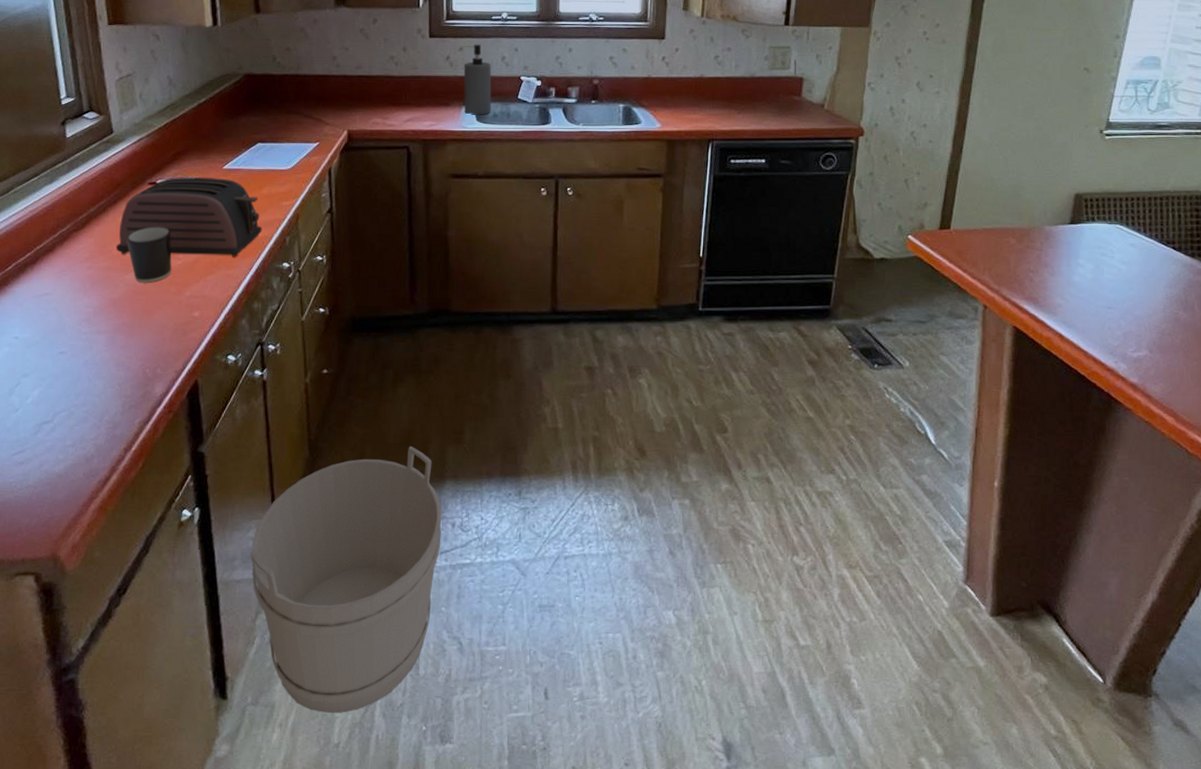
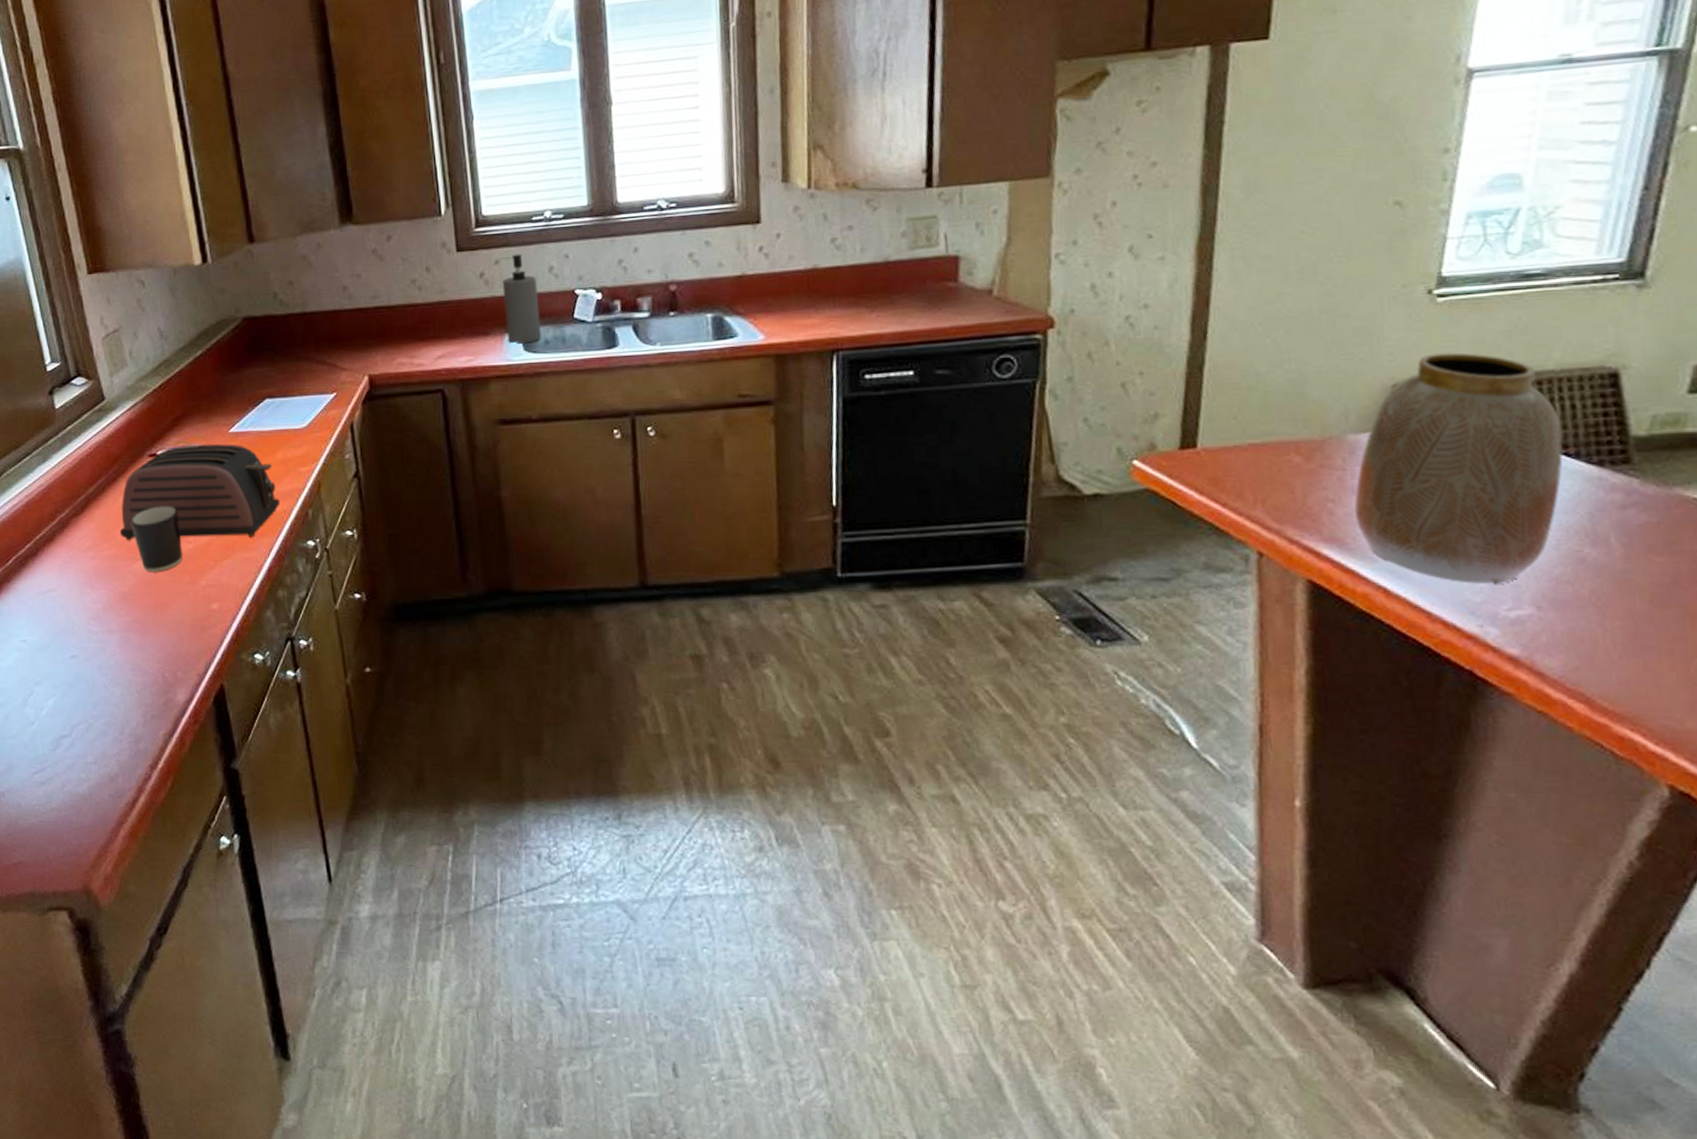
bucket: present [250,445,442,713] -> none [300,758,526,1083]
vase: none [1045,174,1172,334] -> present [1353,352,1563,584]

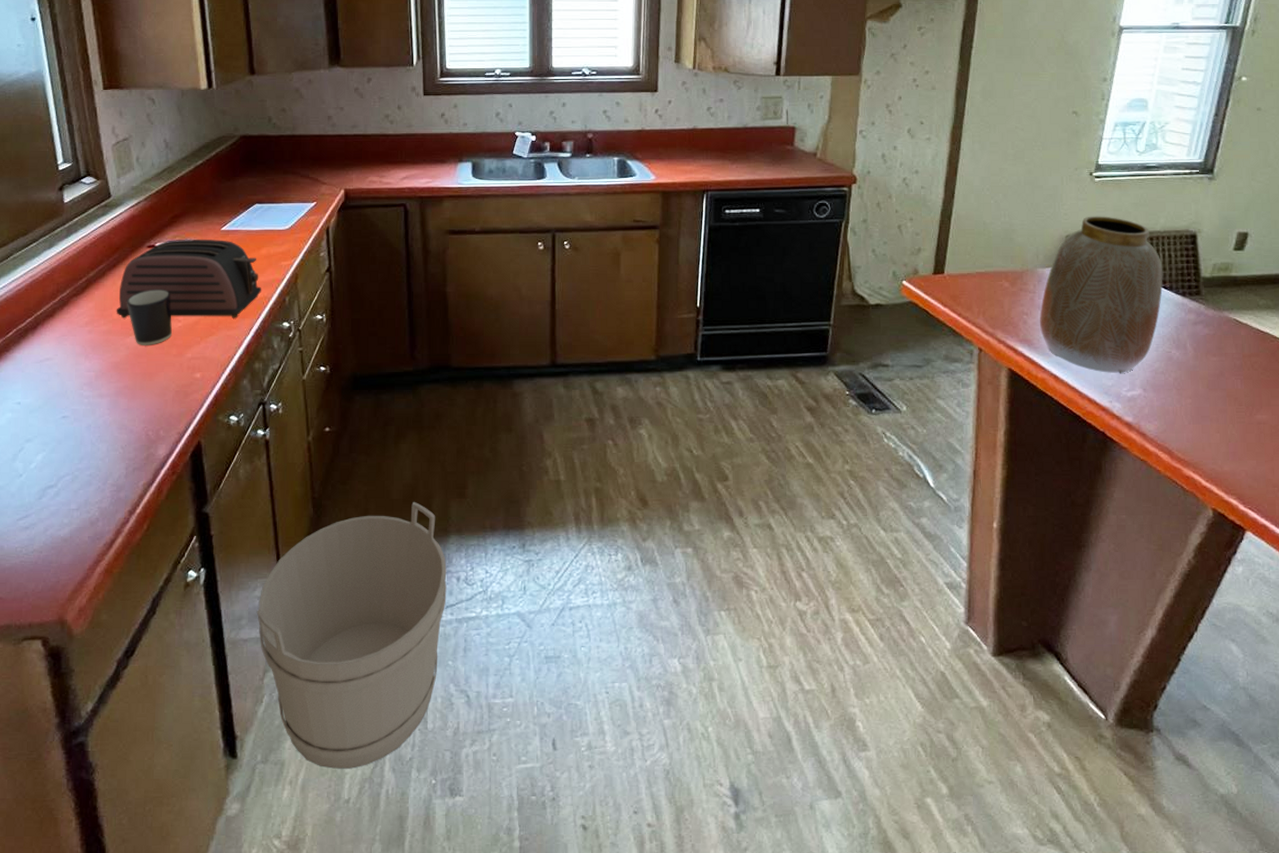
bucket: none [300,758,526,1083] -> present [256,501,447,769]
soap dispenser: present [494,254,541,344] -> none [453,101,487,171]

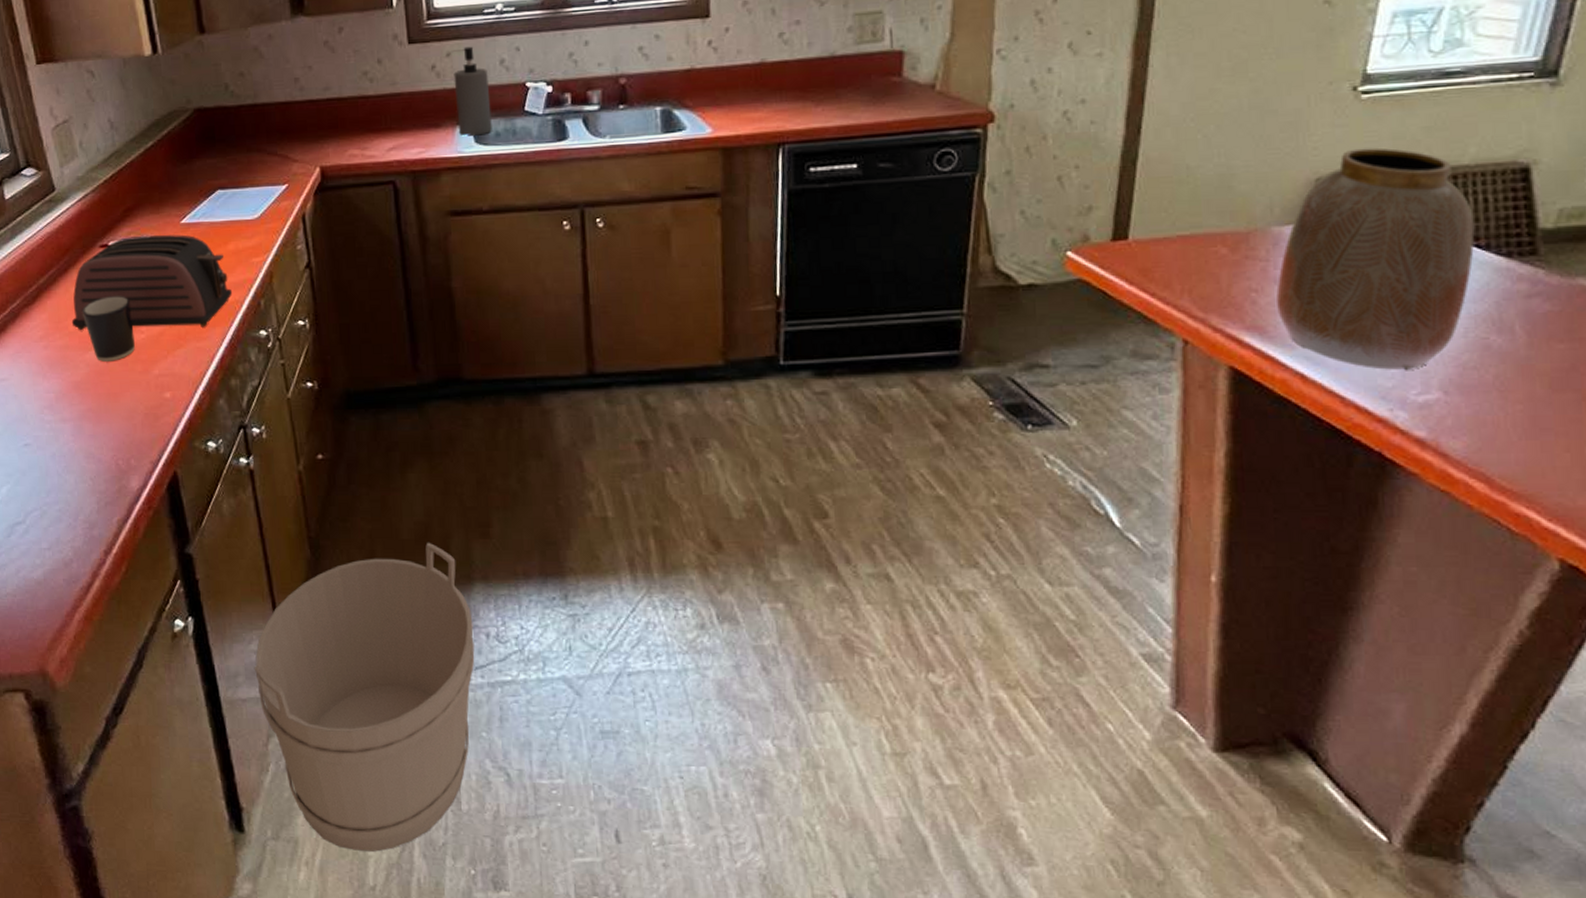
soap dispenser: none [453,101,487,171] -> present [446,46,492,136]

